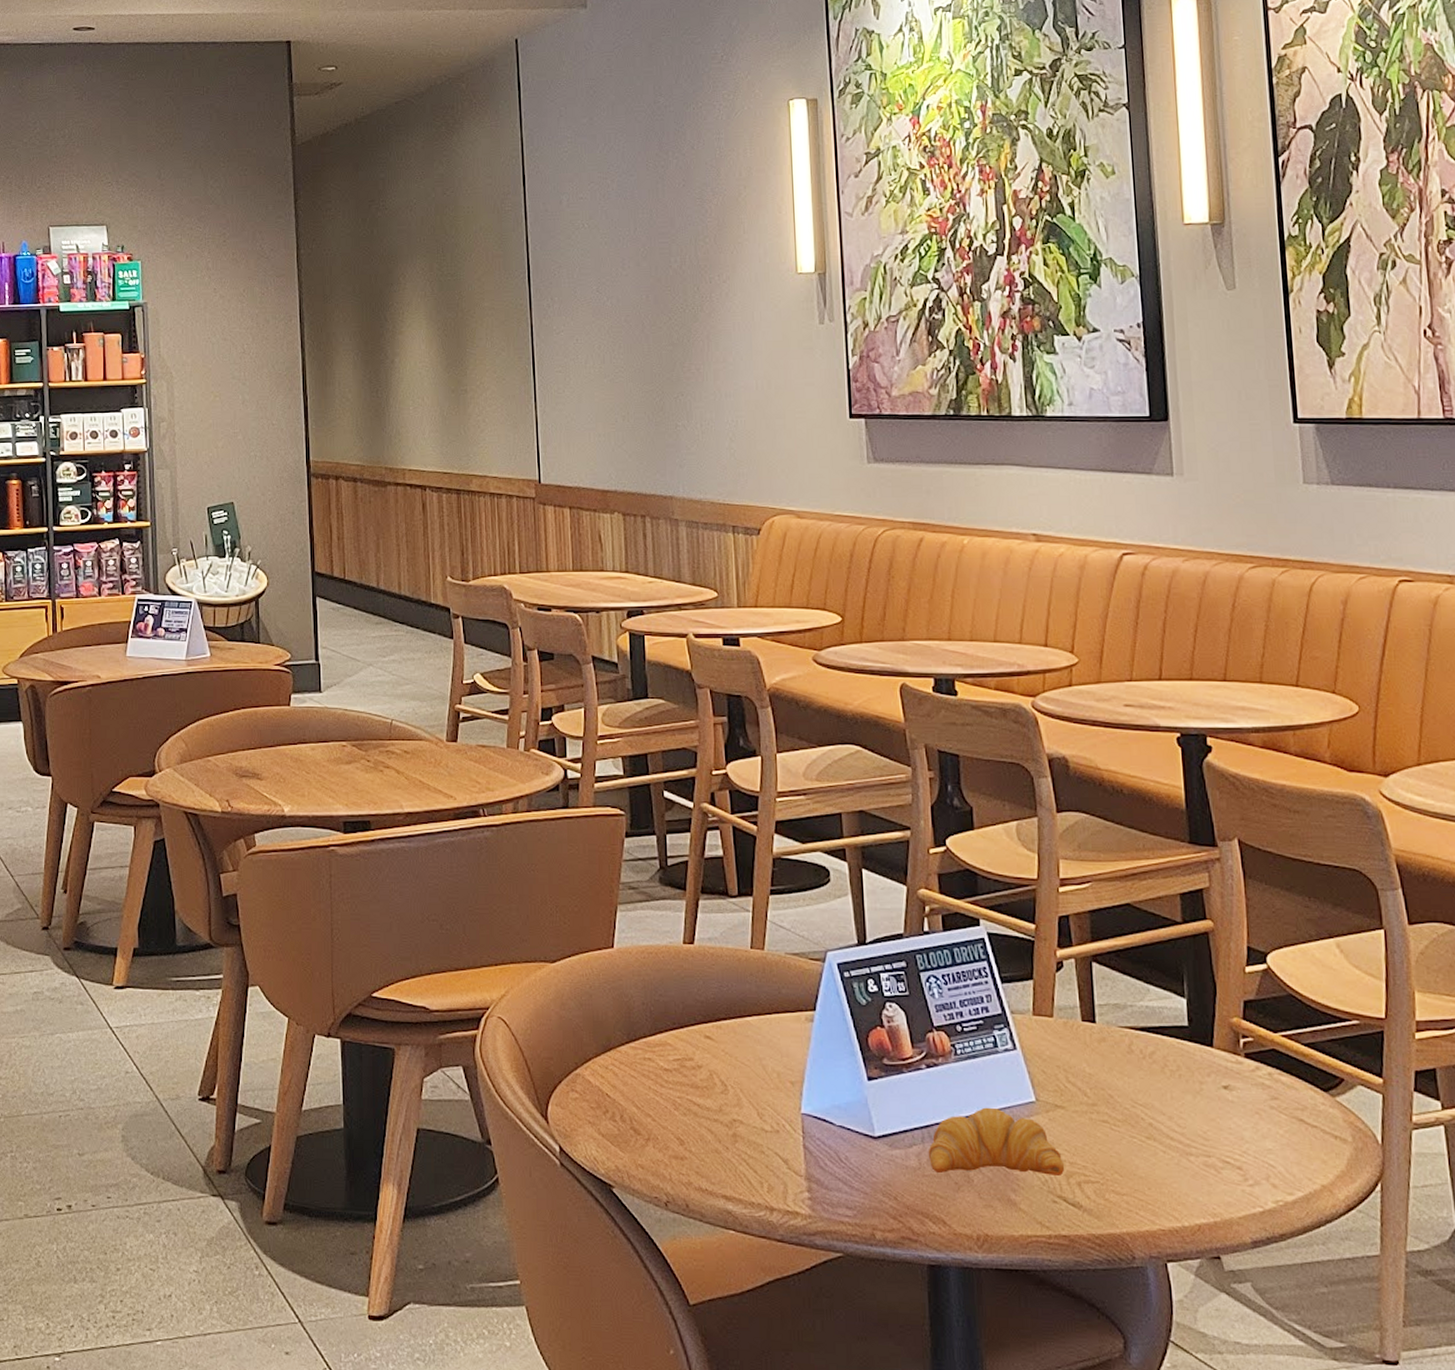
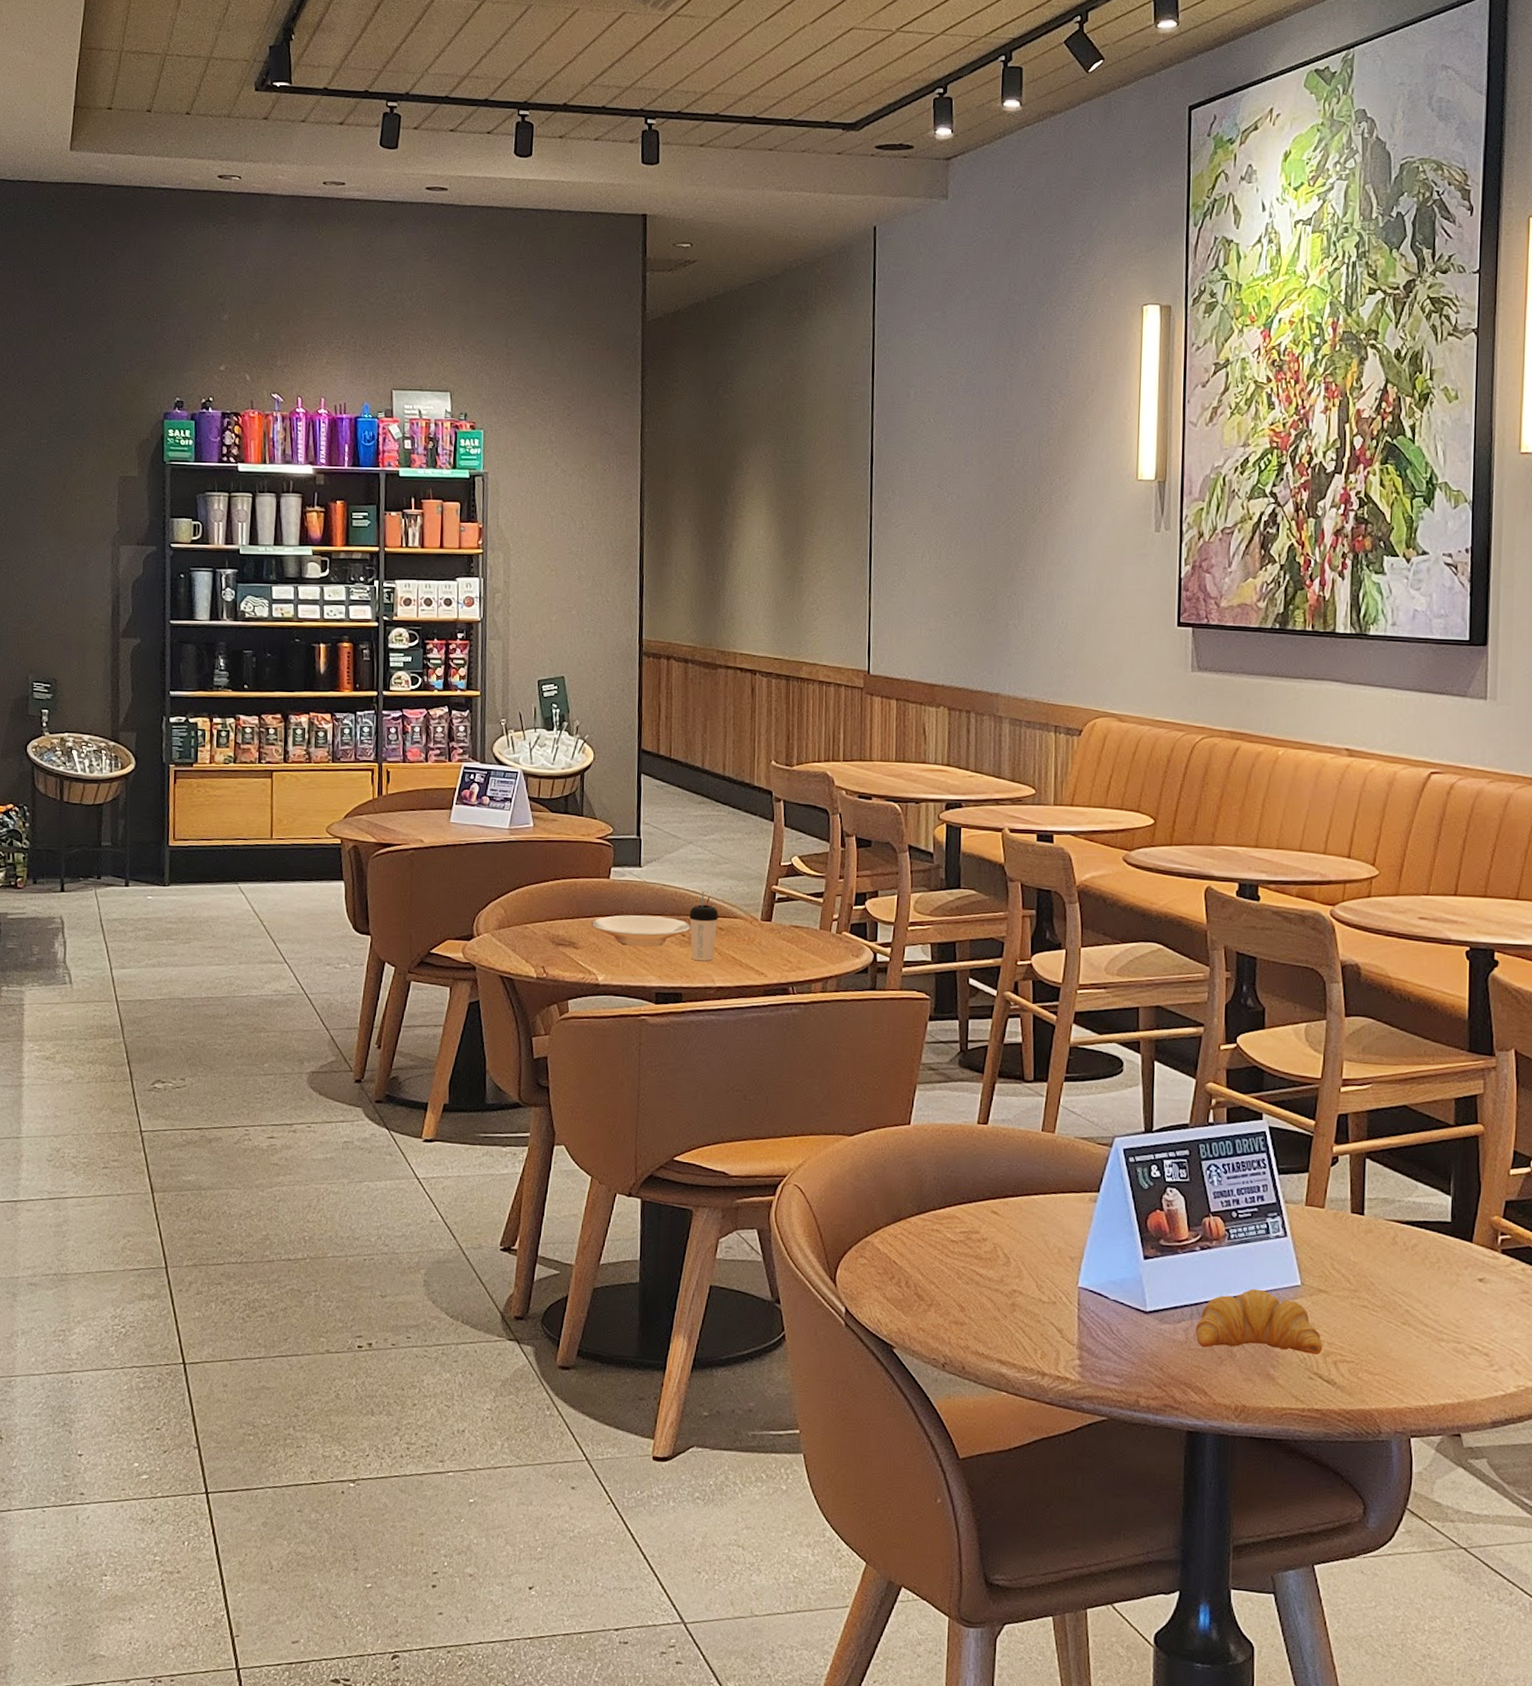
saucer: none [274,741,376,774] -> present [592,914,691,947]
beverage cup: none [373,714,403,787] -> present [689,891,718,962]

